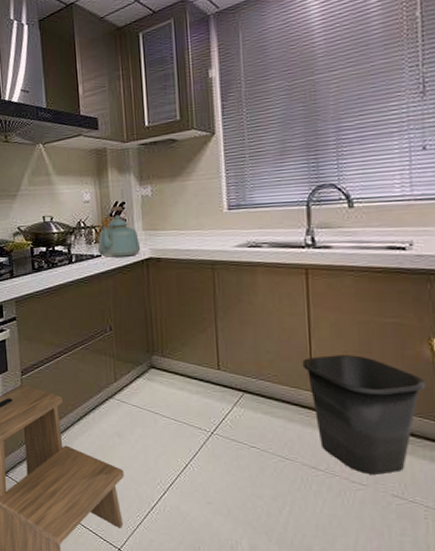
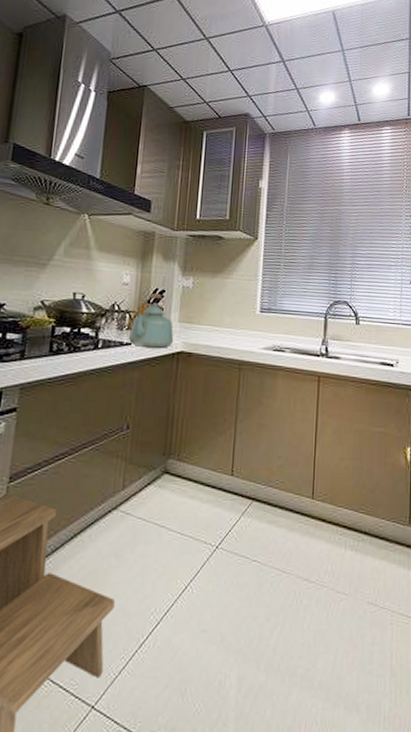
waste bin: present [302,355,426,475] -> none [307,461,400,582]

